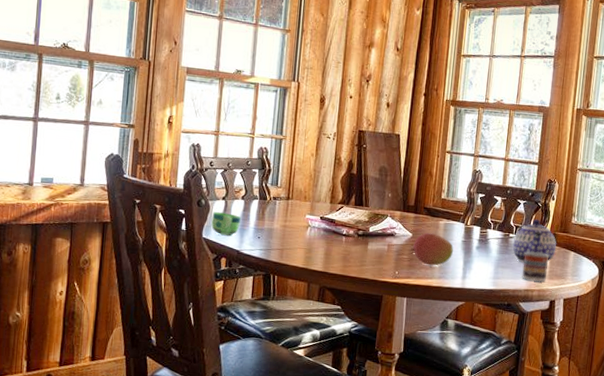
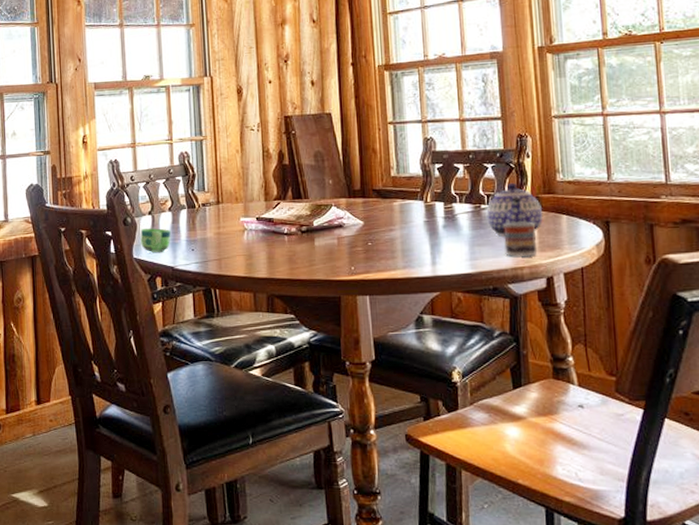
fruit: present [411,232,454,266] -> none [365,217,416,255]

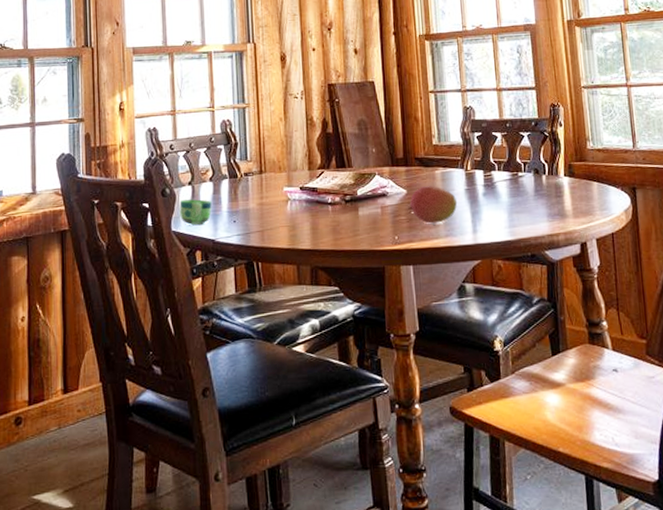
fruit: none [365,217,416,255] -> present [408,186,458,224]
teapot: present [486,182,542,237] -> none [523,150,575,204]
cup: present [503,221,538,257] -> none [539,188,572,224]

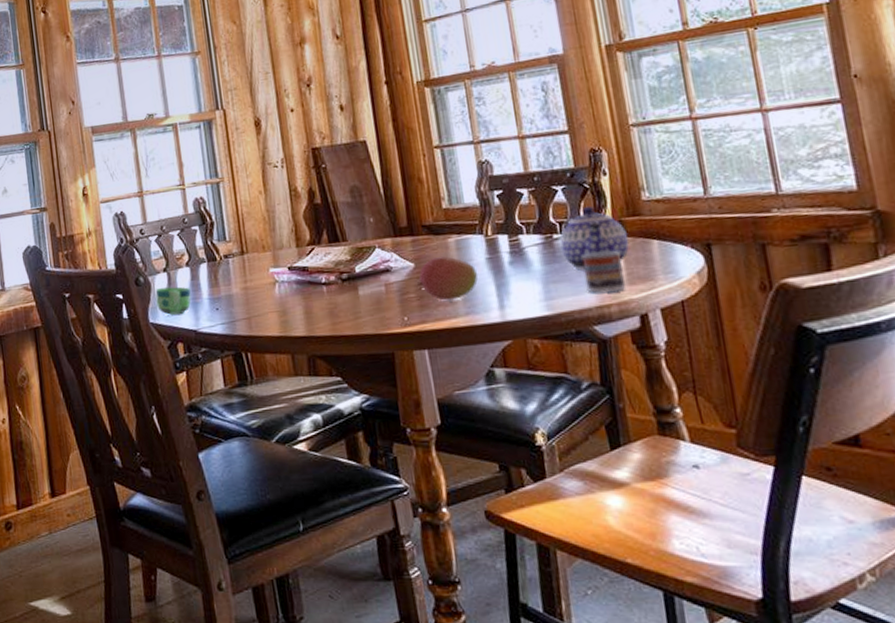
teapot: none [523,150,575,204] -> present [559,205,629,271]
cup: none [539,188,572,224] -> present [581,250,626,293]

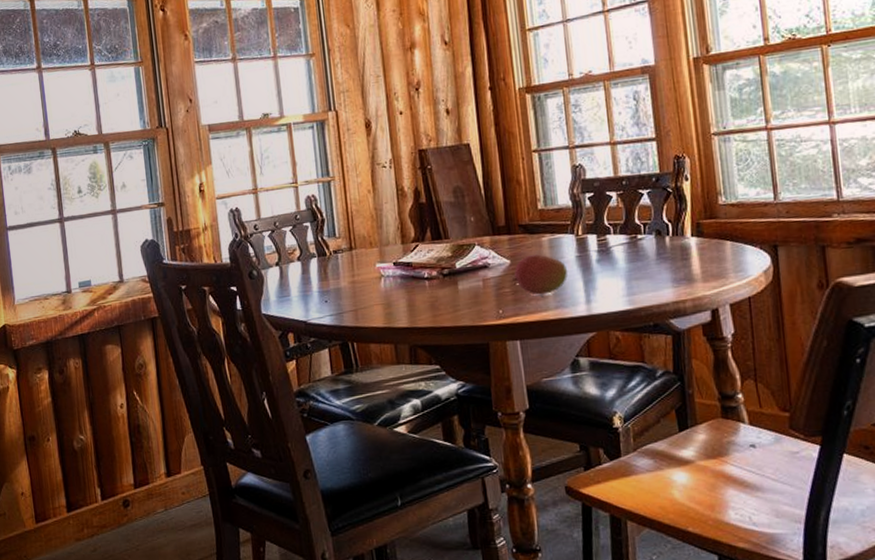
cup: present [155,287,191,315] -> none [268,280,302,307]
teapot: present [559,205,629,271] -> none [643,208,705,268]
cup: present [581,250,626,293] -> none [662,250,701,289]

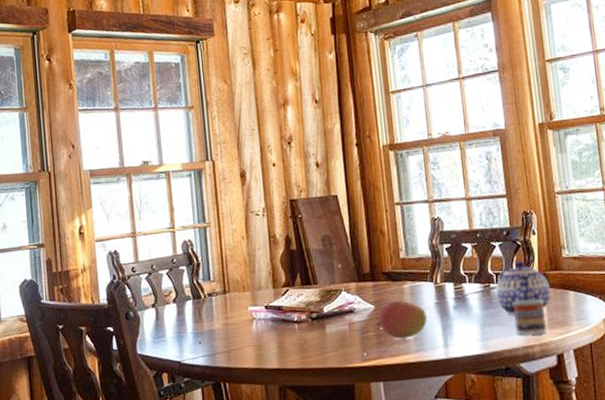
teapot: none [643,208,705,268] -> present [495,260,551,316]
cup: none [662,250,701,289] -> present [513,299,547,335]

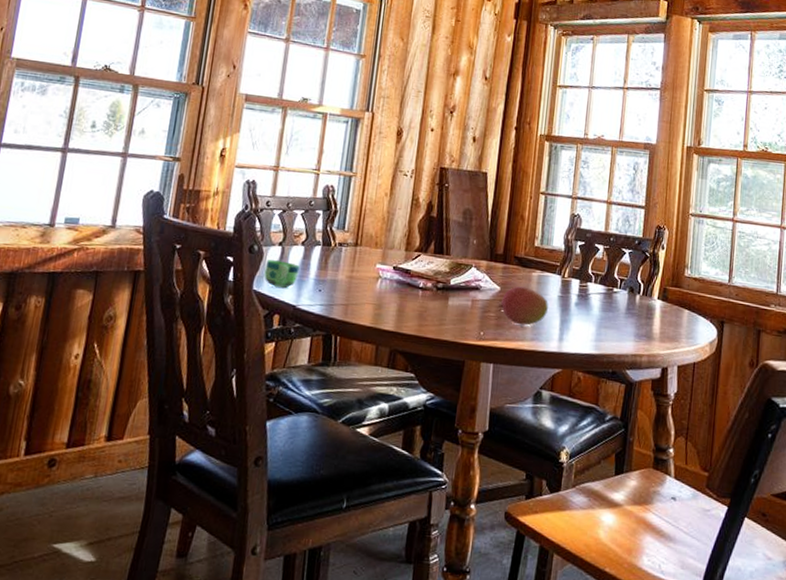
cup: none [144,321,177,347] -> present [264,260,300,288]
teapot: present [495,260,551,316] -> none [617,271,668,322]
cup: present [513,299,547,335] -> none [628,309,660,346]

